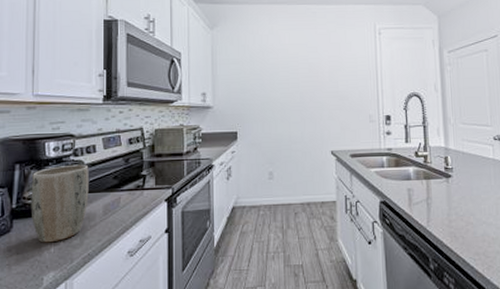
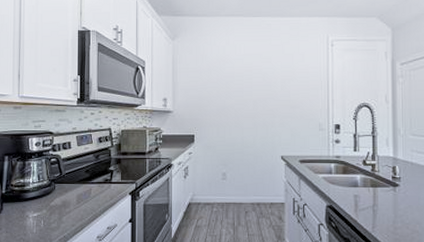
plant pot: present [31,164,89,243] -> none [17,158,65,225]

